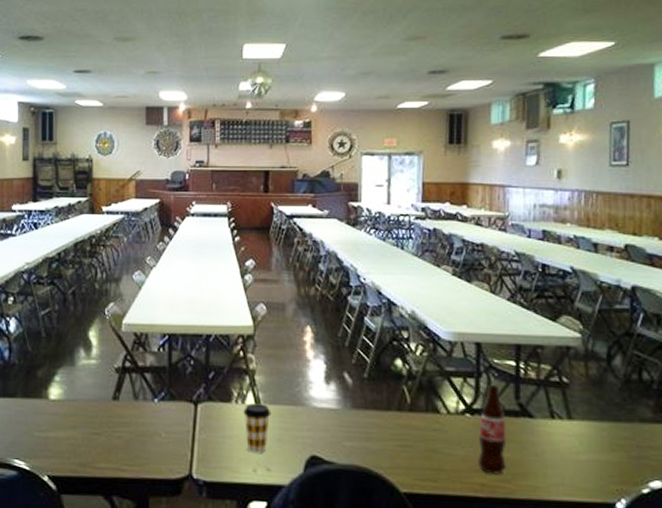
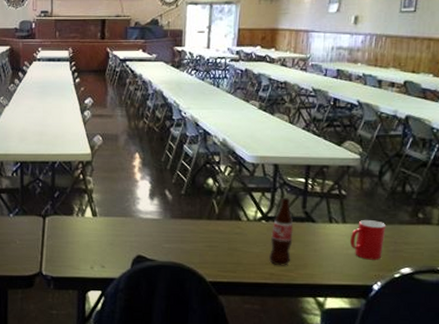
coffee cup: present [243,403,271,453] -> none [83,216,106,254]
cup: none [580,415,624,469] -> present [350,219,387,260]

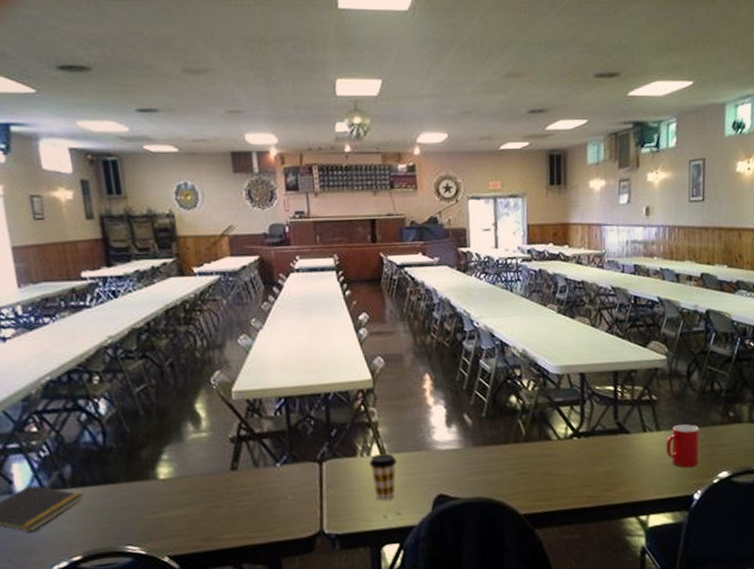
coffee cup: none [83,216,106,254] -> present [369,453,397,501]
bottle: present [269,197,294,266] -> none [584,408,608,487]

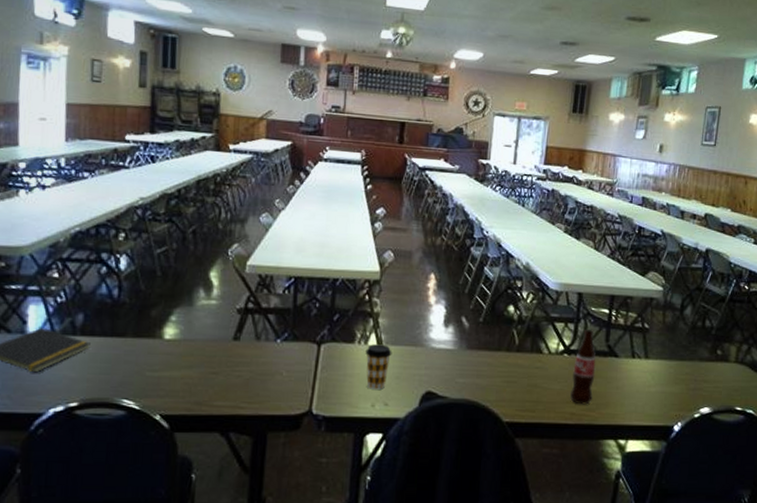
bottle: none [584,408,608,487] -> present [570,329,596,405]
cup: present [666,424,700,468] -> none [652,355,687,399]

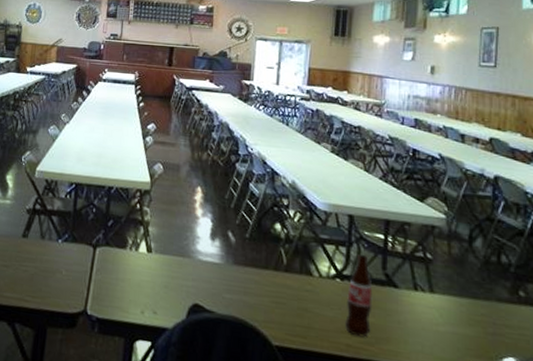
coffee cup: present [365,344,392,390] -> none [136,251,161,297]

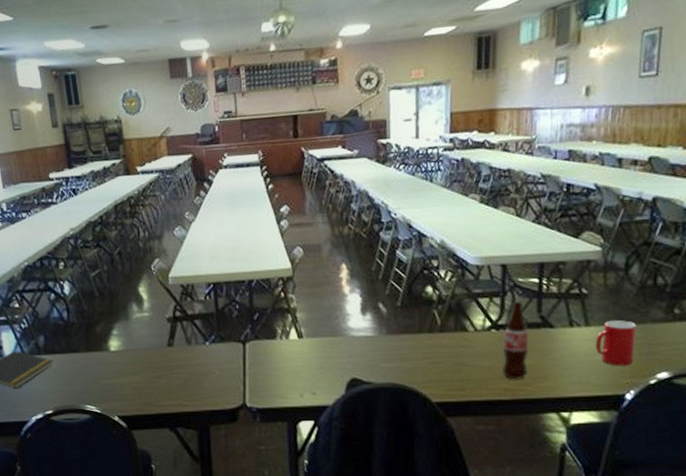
cup: none [440,291,482,343] -> present [596,319,637,366]

